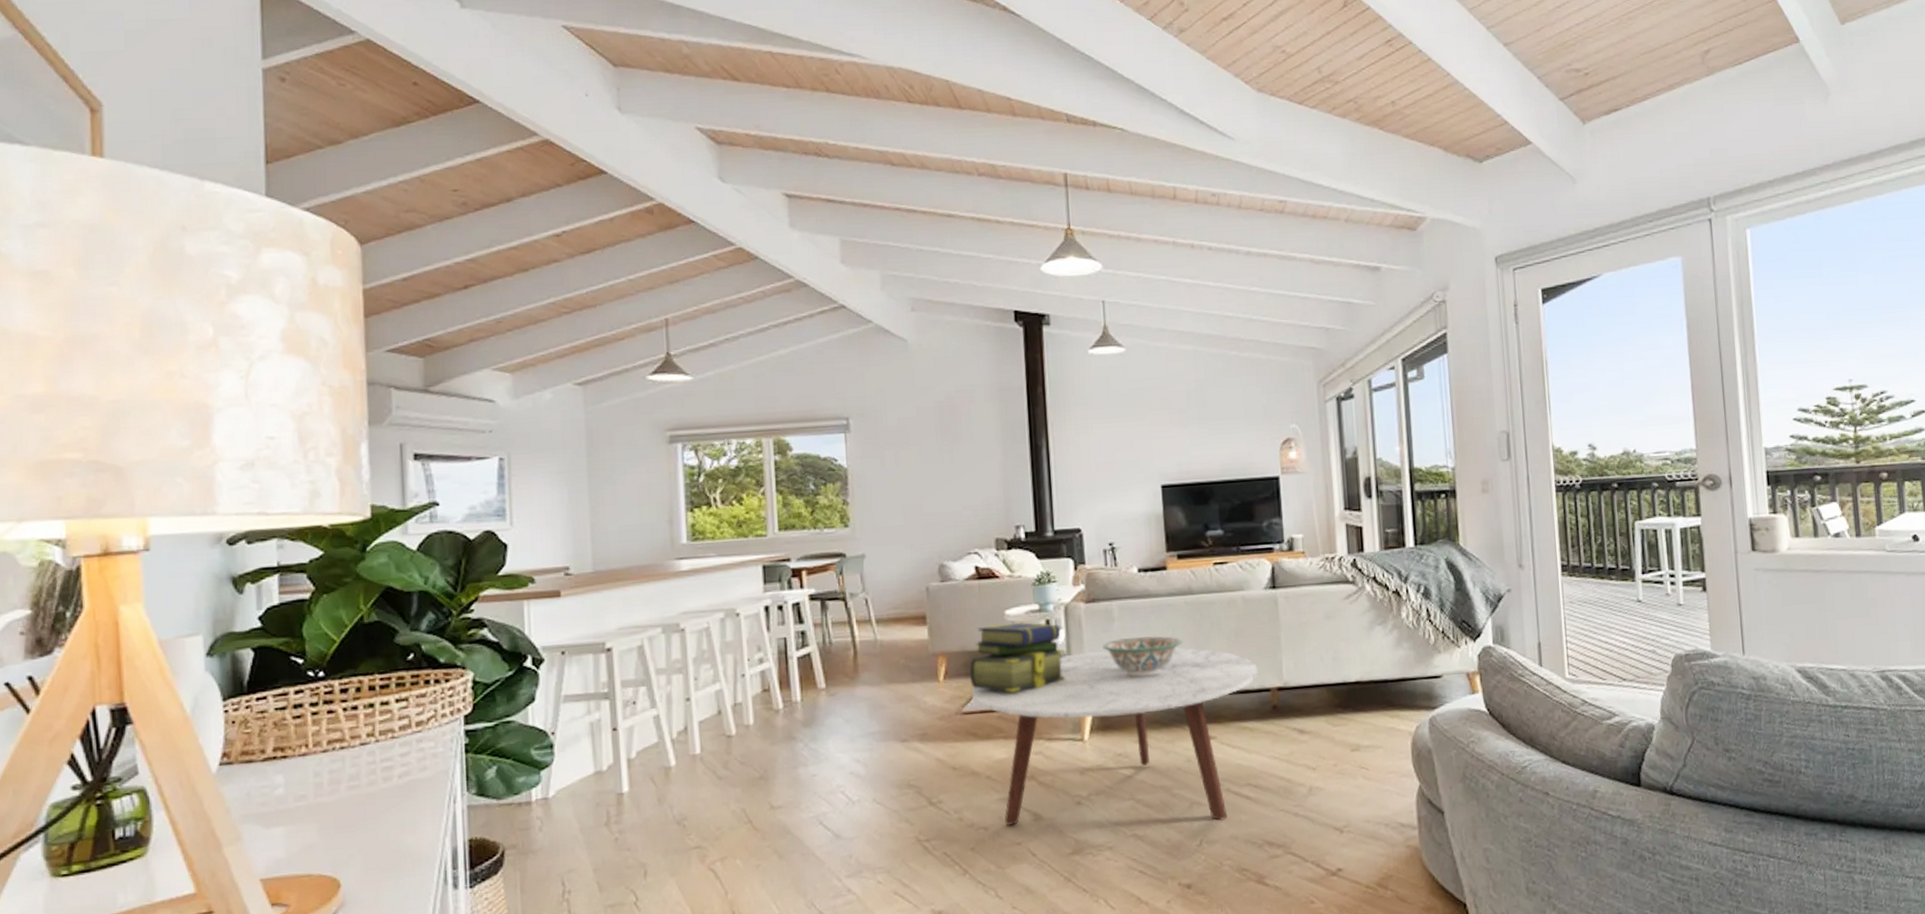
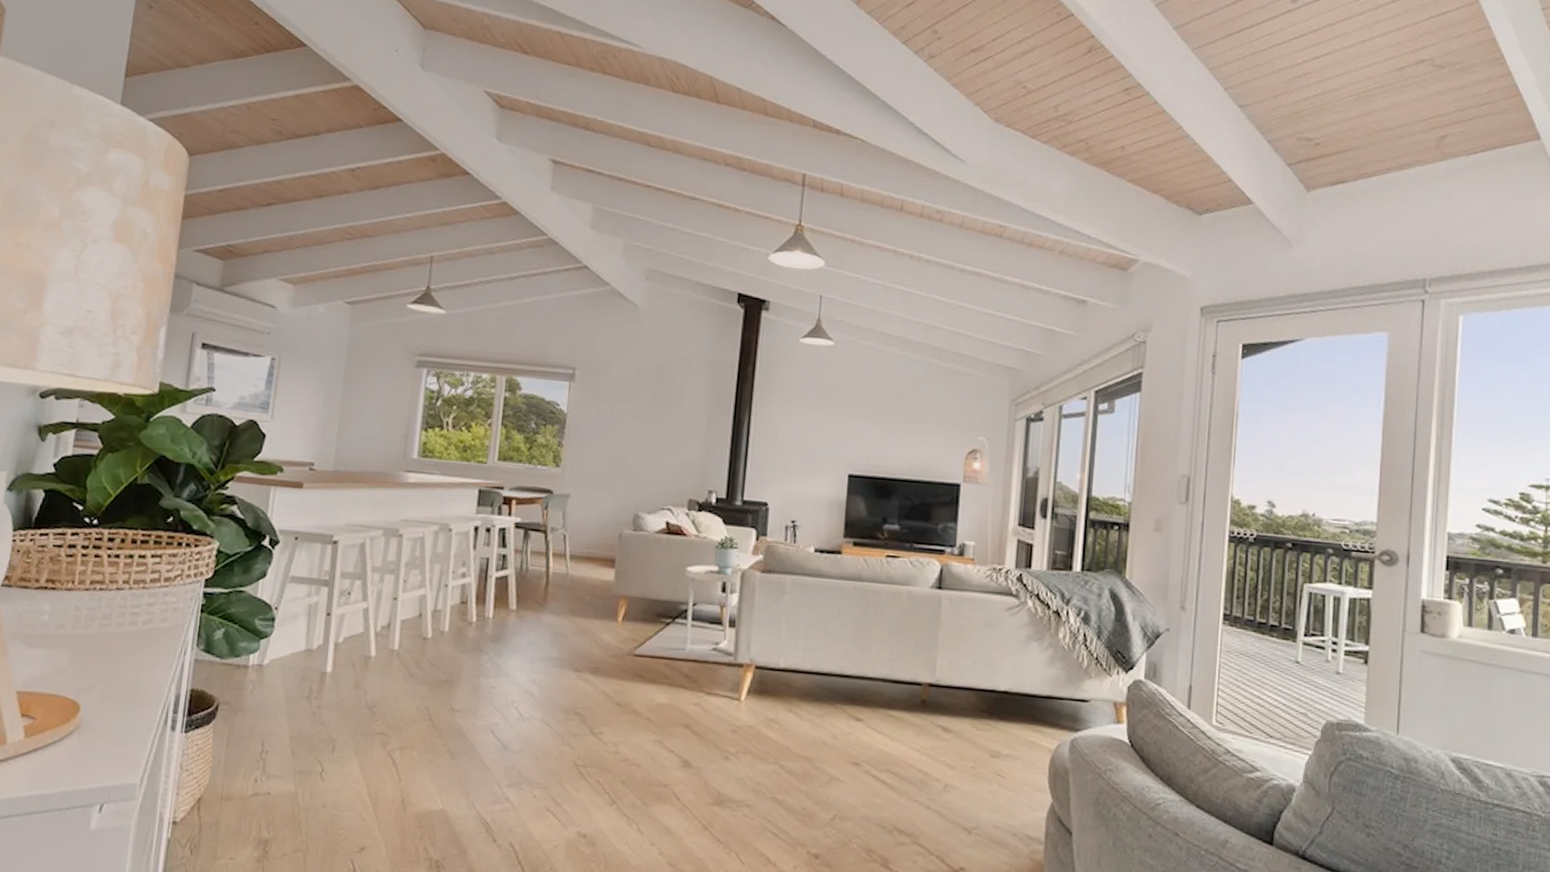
stack of books: present [968,622,1065,692] -> none [645,578,735,645]
coffee table: present [971,647,1258,826] -> none [644,617,913,800]
decorative bowl: present [1102,635,1182,677] -> none [770,611,846,652]

